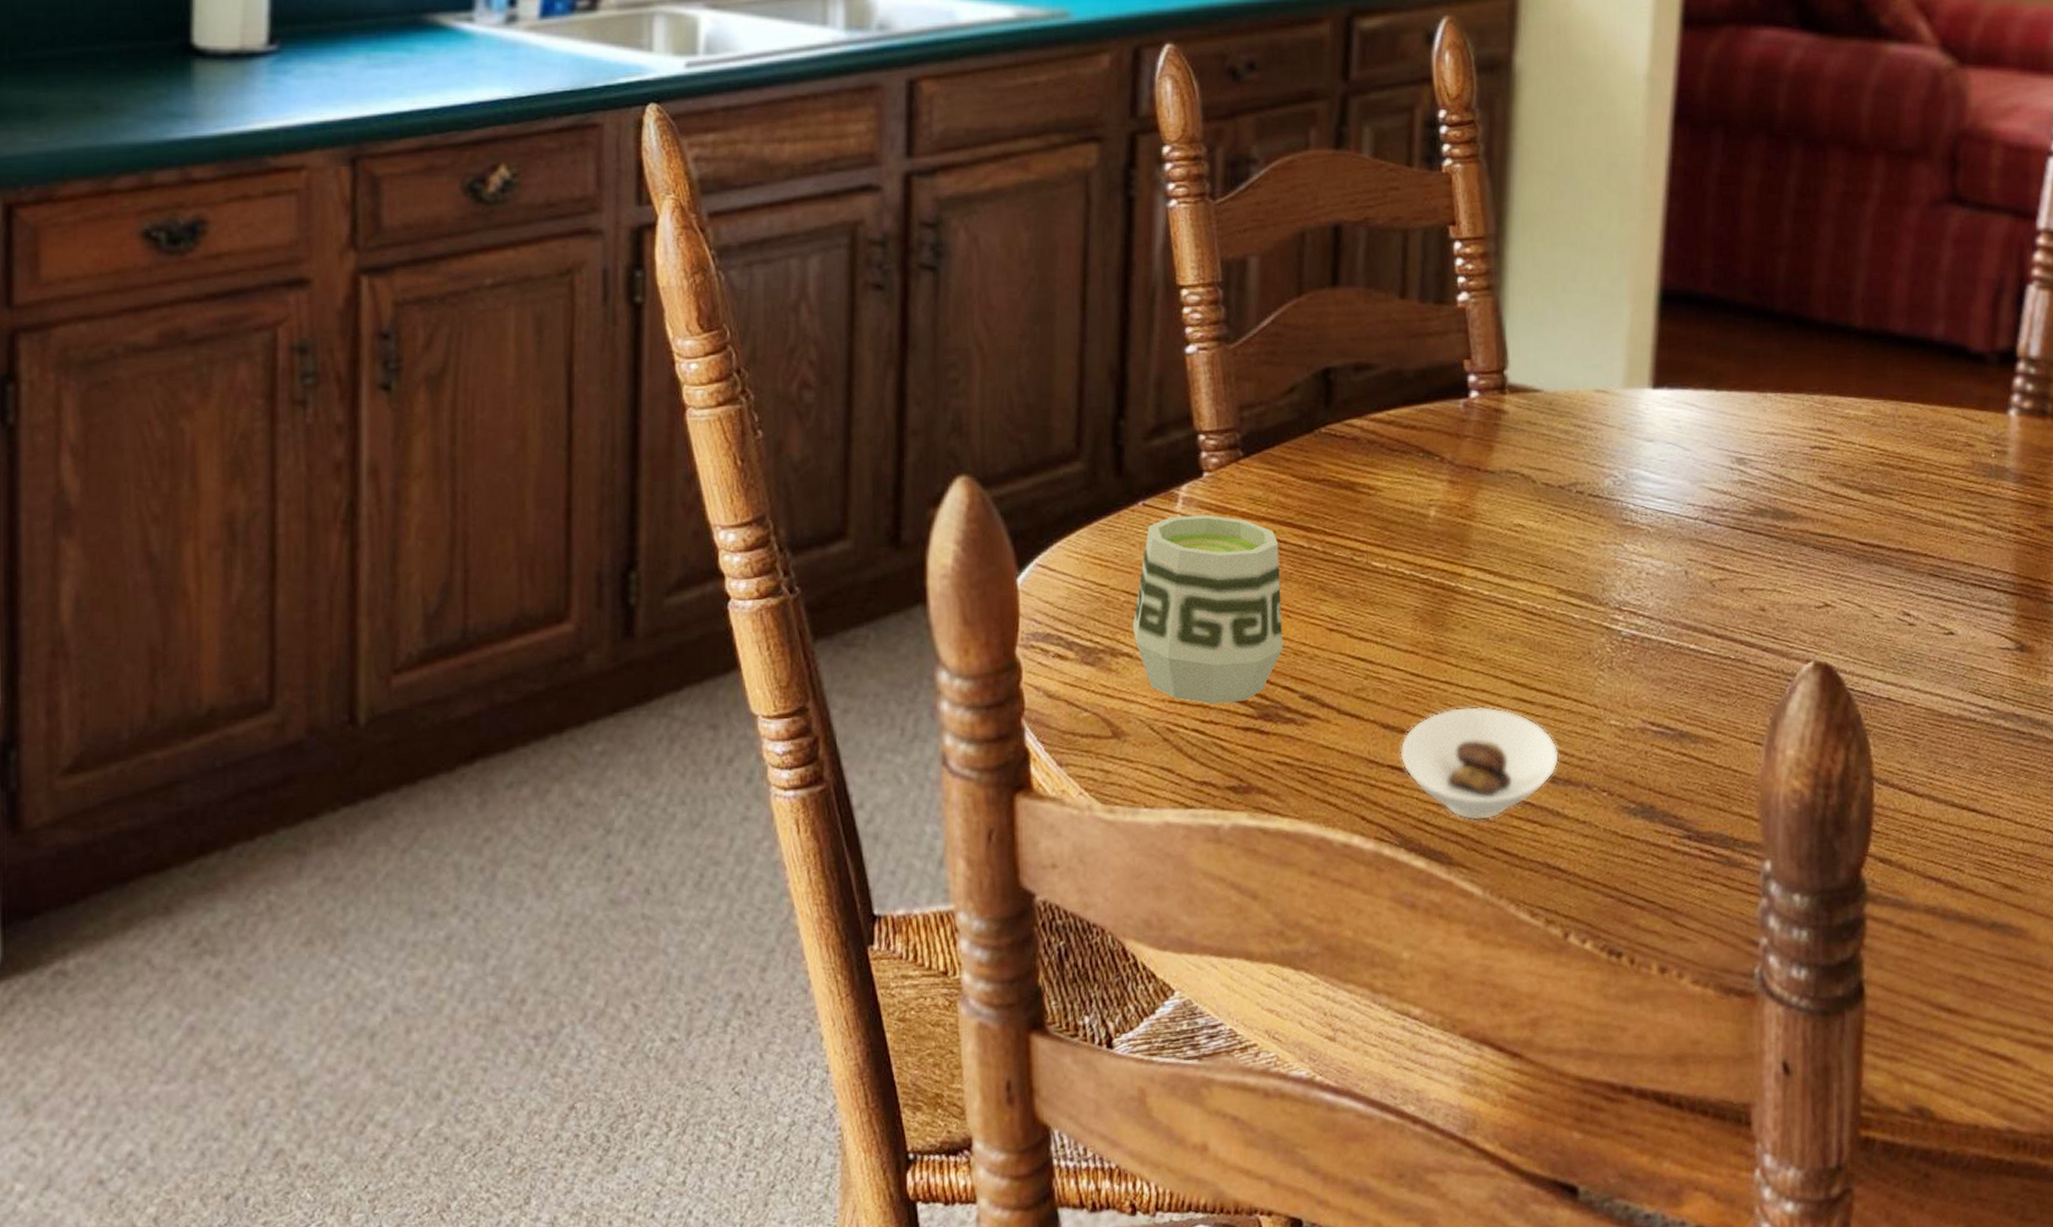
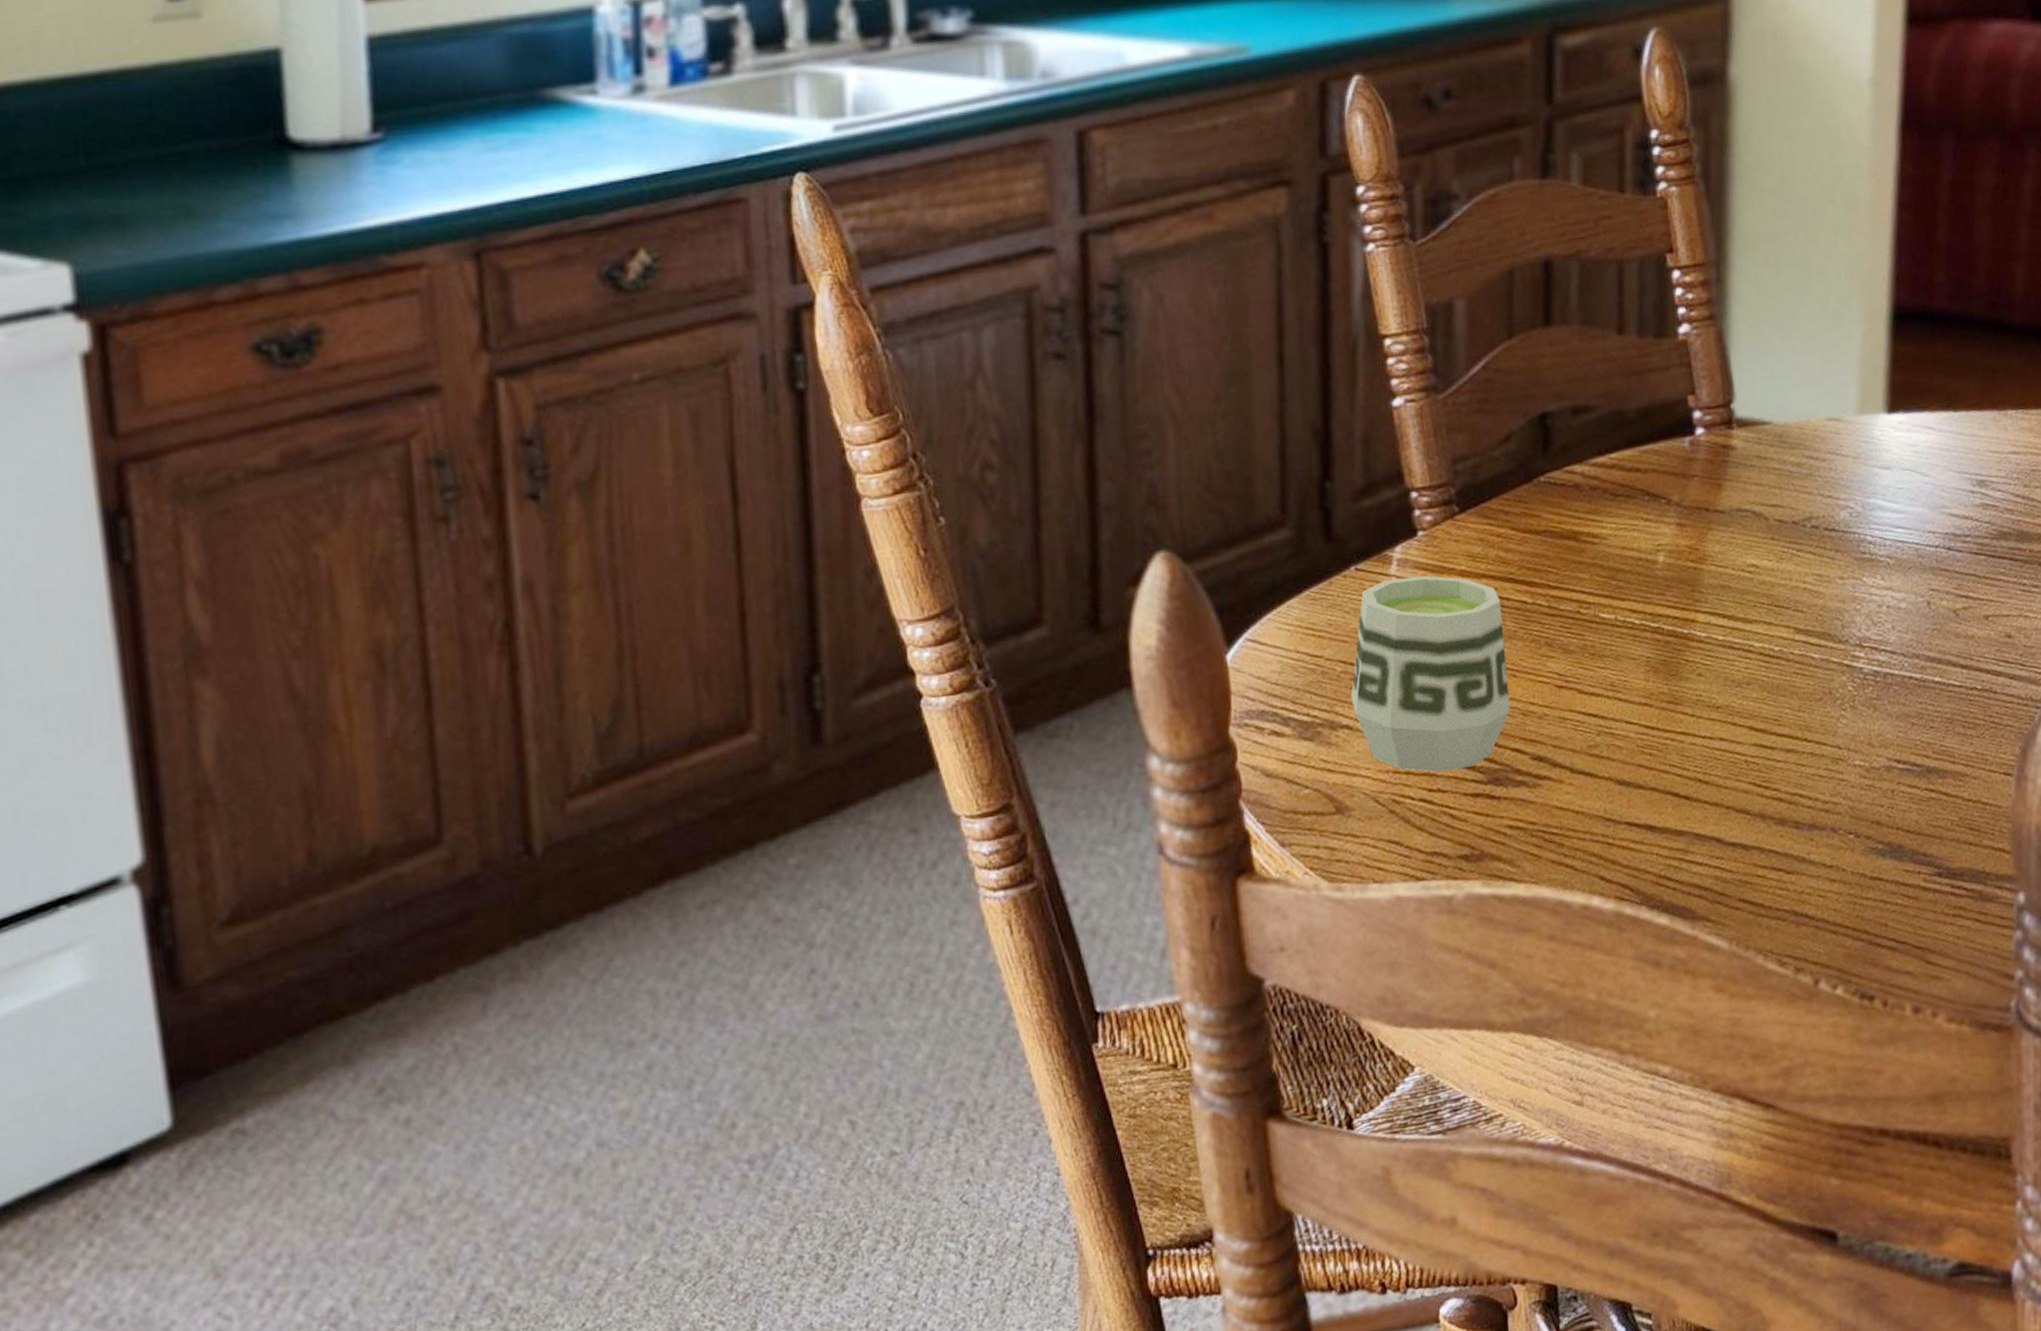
saucer: present [1400,706,1559,821] -> none [1637,755,1803,873]

